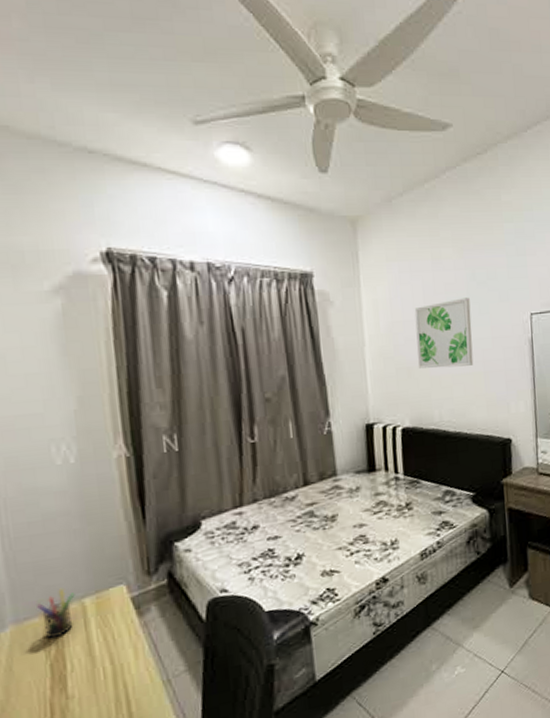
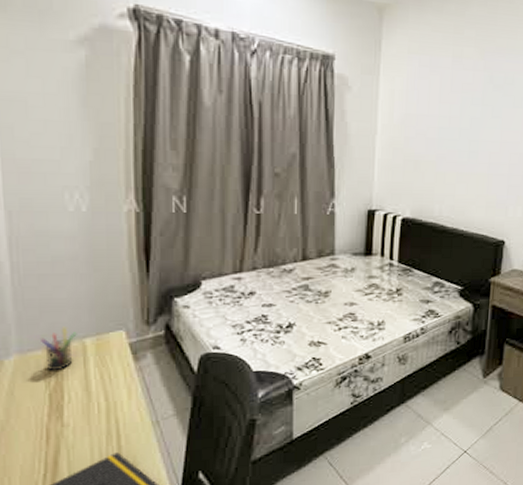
wall art: present [414,297,474,369] -> none [425,99,484,166]

